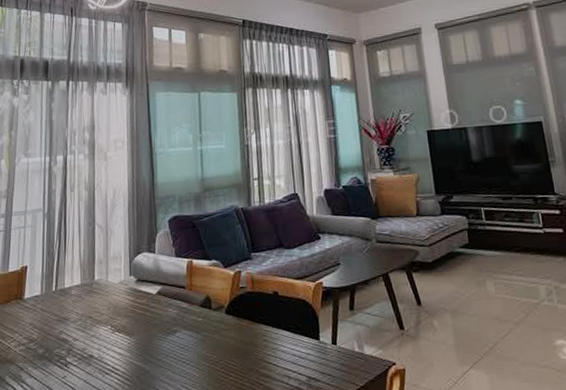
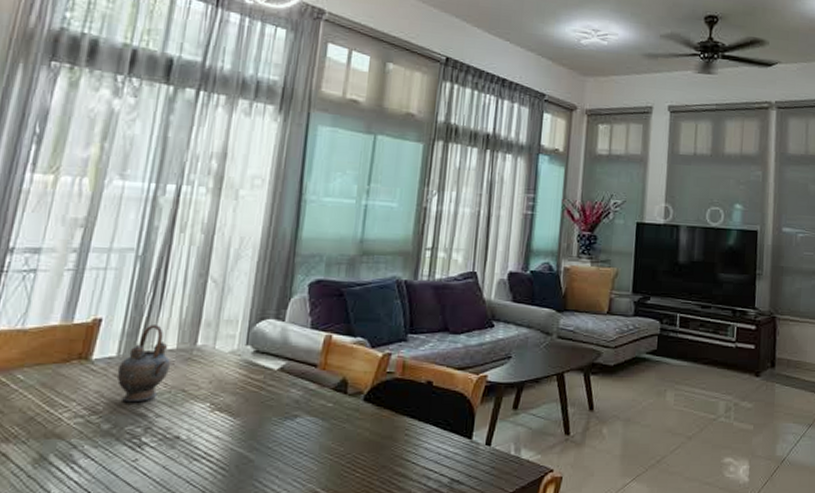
teapot: none [42,266,79,331] -> present [116,325,171,403]

